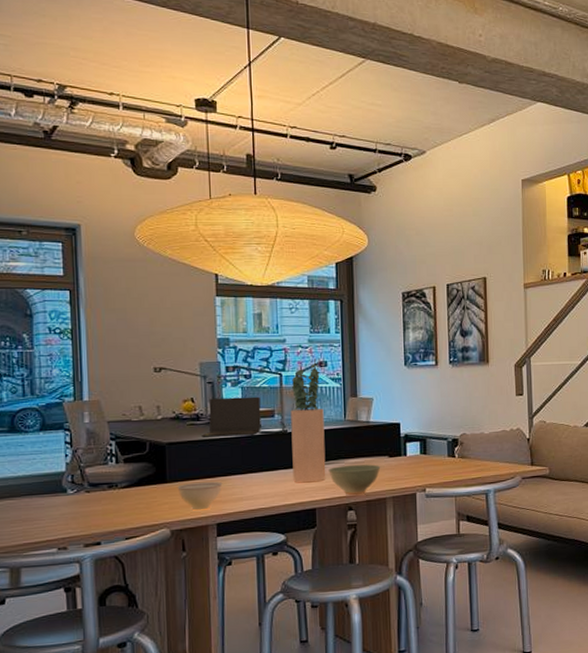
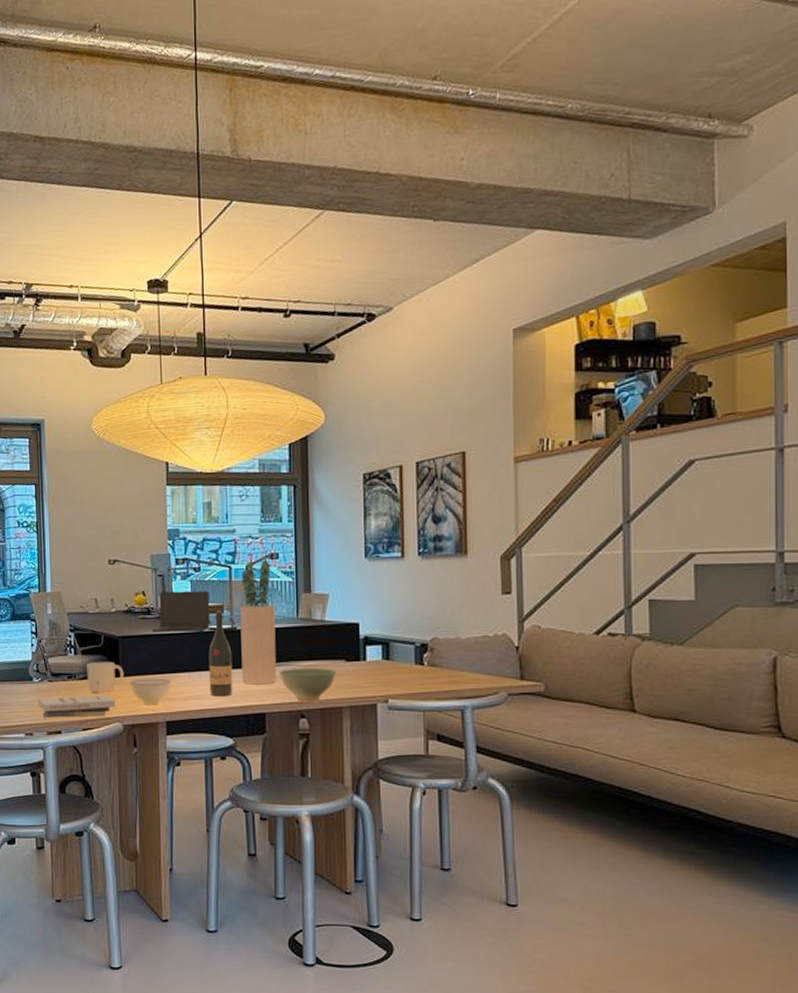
books: none [72,501,162,530] -> present [37,694,115,718]
mug: none [130,469,171,501] -> present [86,662,124,693]
wine bottle: none [260,414,285,496] -> present [208,610,233,697]

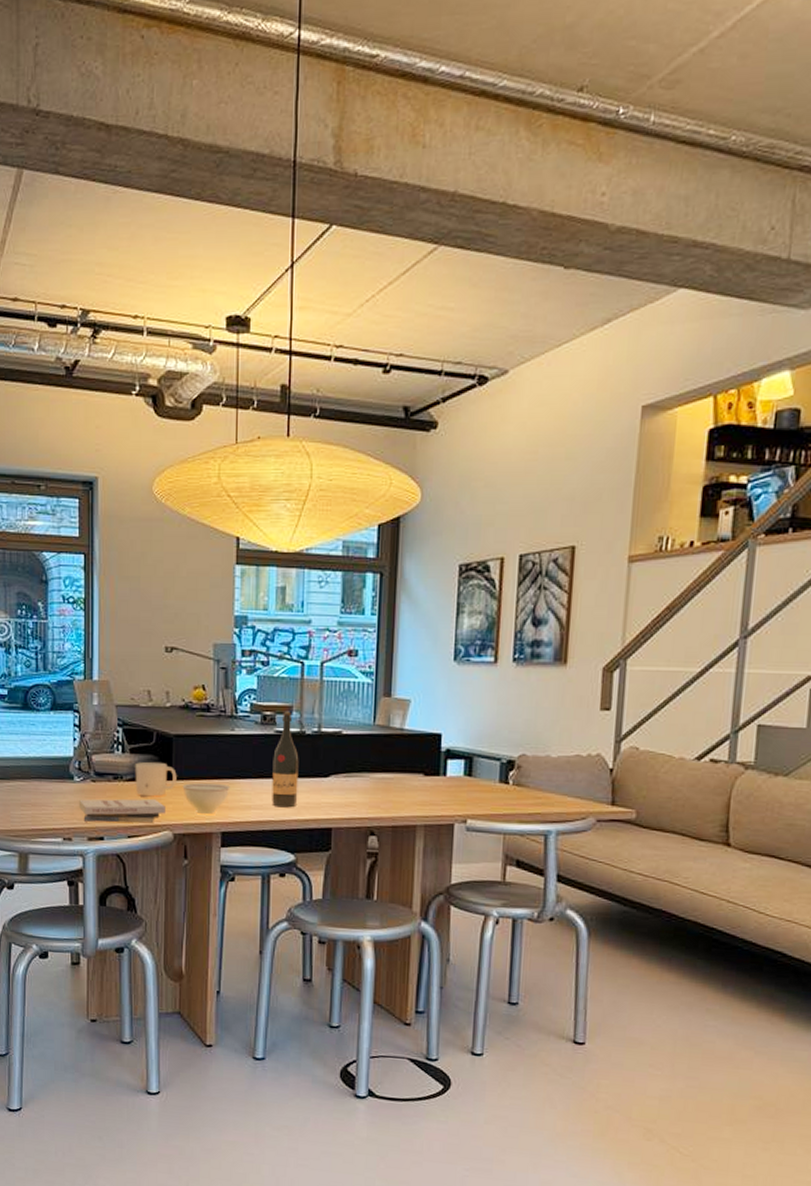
laptop: present [152,590,210,633] -> none [211,687,278,735]
vase: present [240,549,277,685] -> none [308,644,350,797]
bowl: present [279,668,337,702] -> none [350,780,413,818]

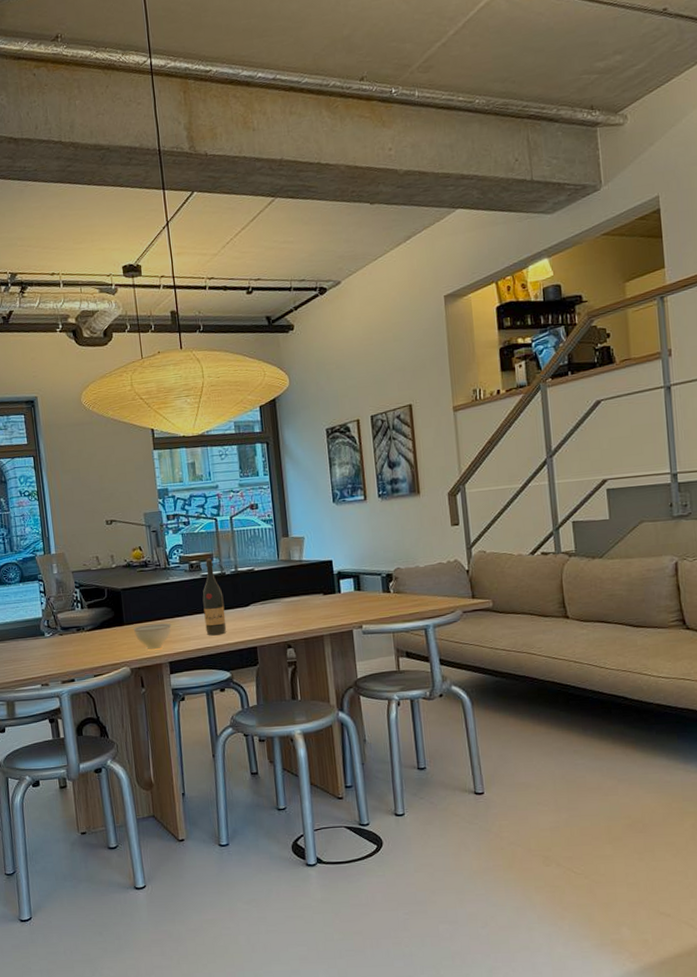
books: present [78,798,165,824] -> none [50,642,122,668]
mug: present [135,762,177,797] -> none [93,612,128,642]

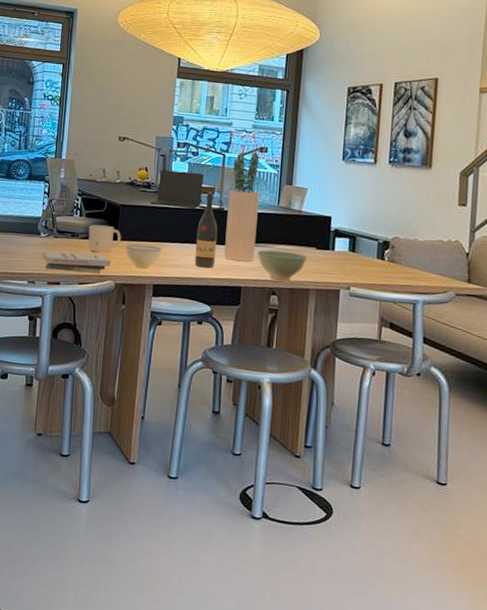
books: none [50,642,122,668] -> present [42,251,110,274]
mug: none [93,612,128,642] -> present [88,224,121,253]
laptop: none [151,542,202,583] -> present [150,170,204,210]
vase: none [226,501,265,623] -> present [224,143,260,262]
bowl: none [266,602,316,634] -> present [257,250,308,282]

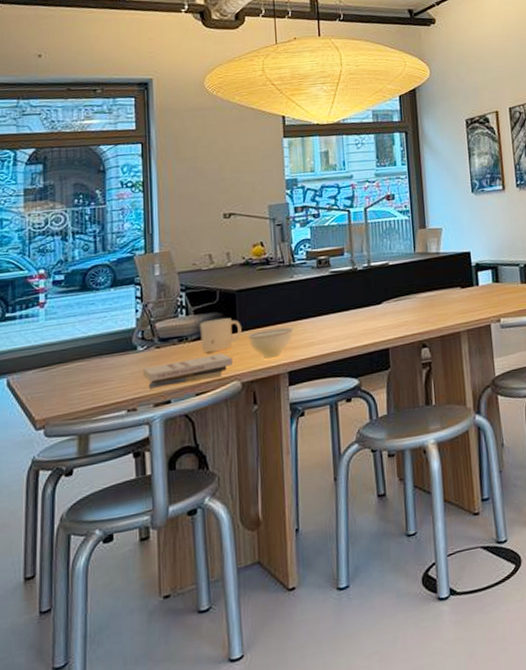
laptop: present [150,170,204,210] -> none [272,235,331,282]
wine bottle: present [194,191,218,269] -> none [330,253,356,339]
vase: present [224,143,260,262] -> none [360,191,398,323]
bowl: present [257,250,308,282] -> none [400,297,453,332]

